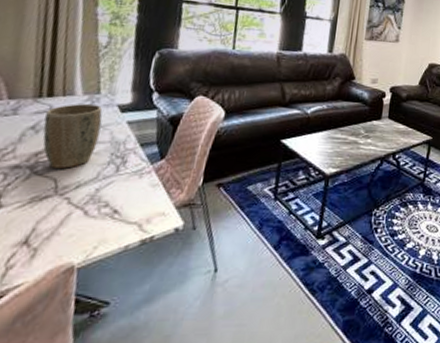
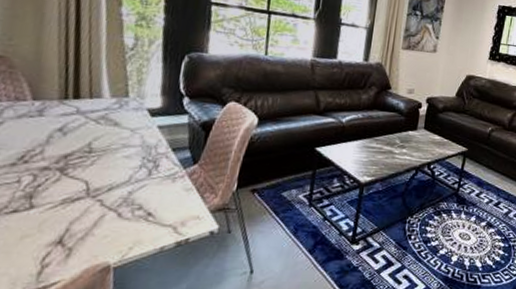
plant pot: present [43,104,103,169] -> none [71,106,132,171]

